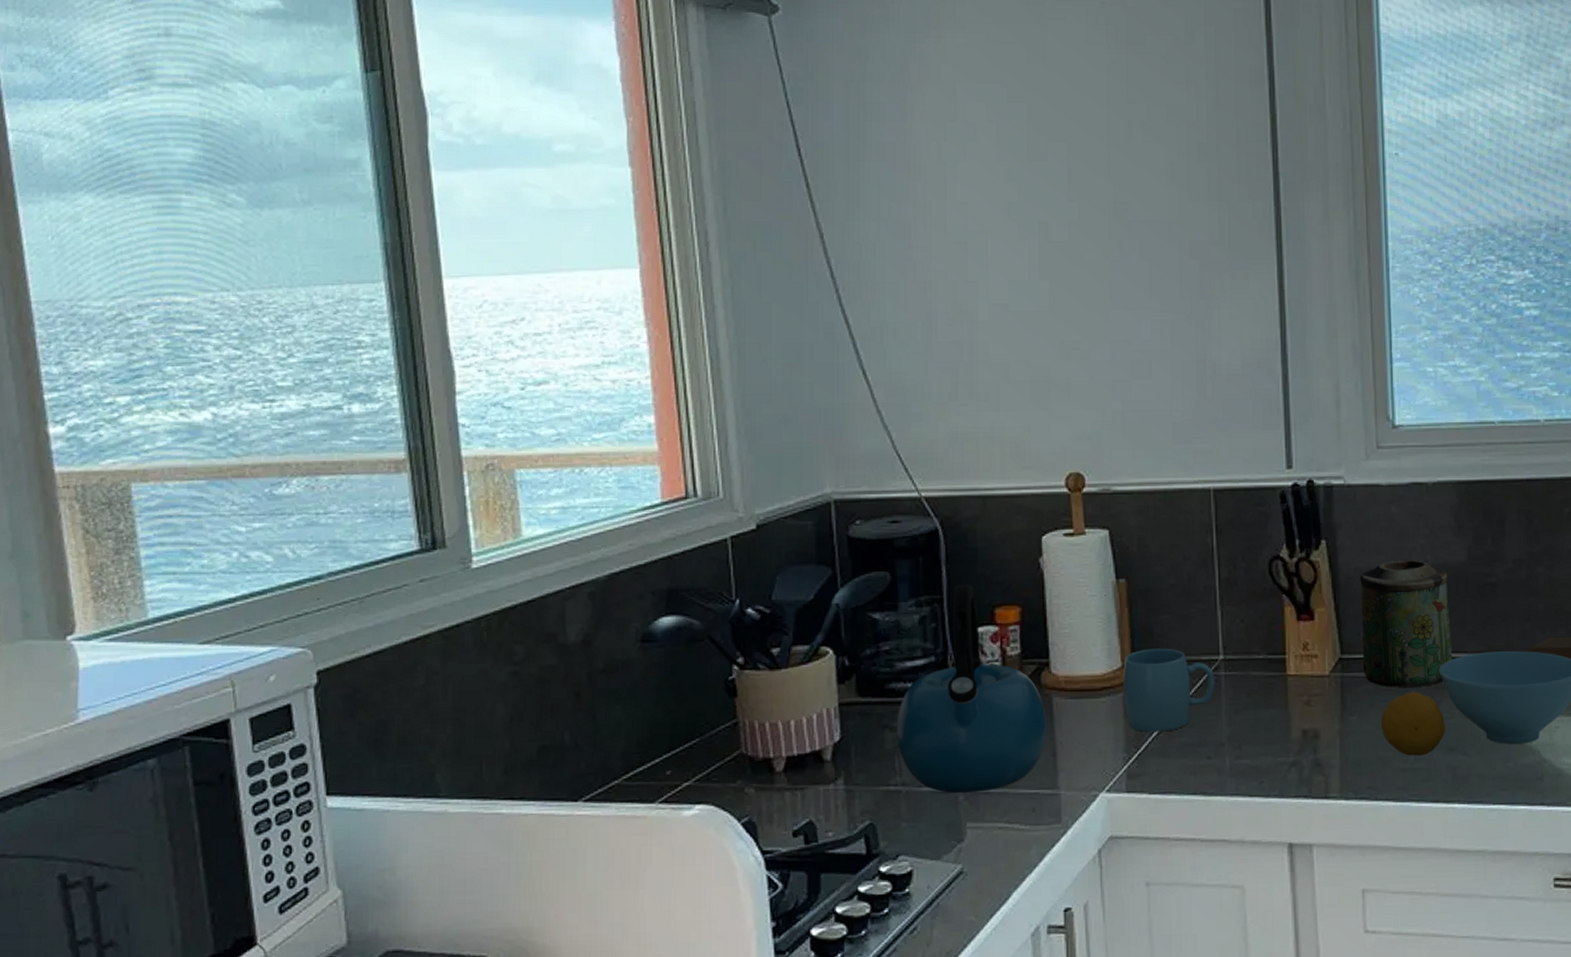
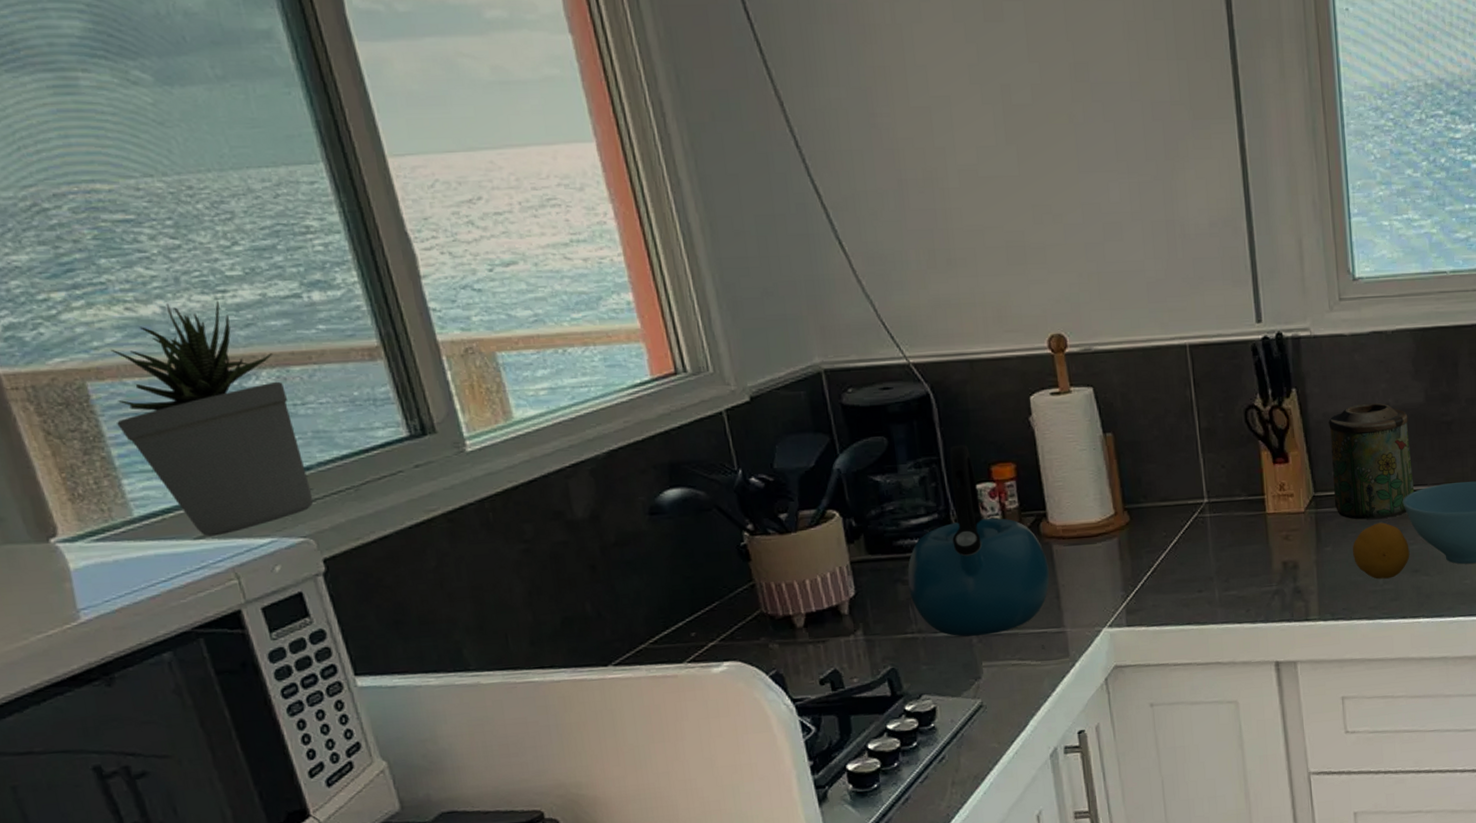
potted plant: none [151,409,318,642] -> present [110,300,314,537]
mug: present [1123,648,1215,732] -> none [1116,494,1202,572]

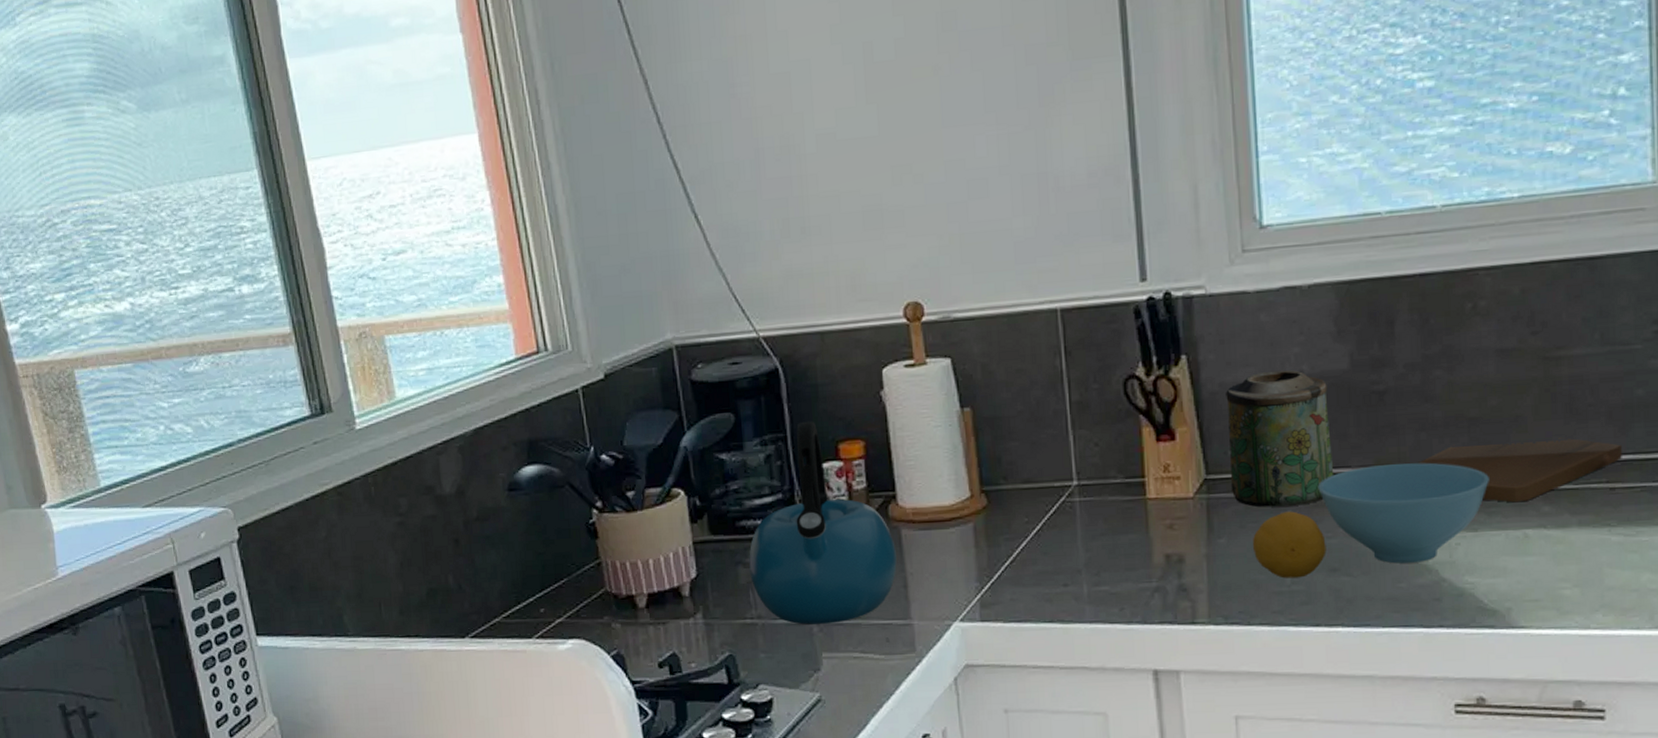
potted plant: present [110,300,314,537] -> none [93,296,233,505]

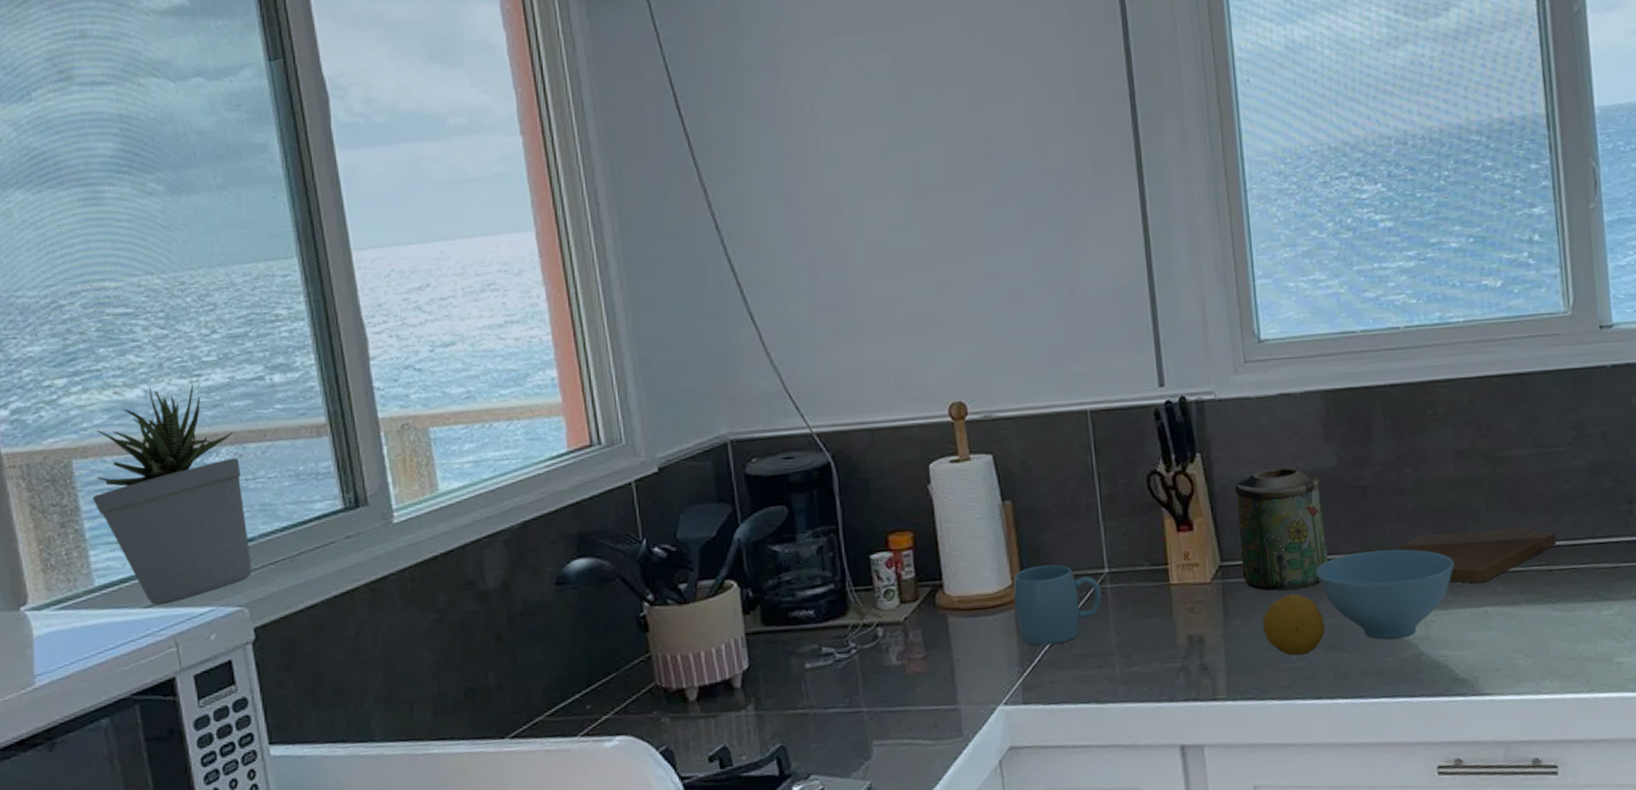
potted plant: none [93,296,233,505] -> present [93,383,252,605]
kettle: present [749,421,897,625] -> none [801,513,944,713]
mug: none [972,476,1070,561] -> present [1013,564,1102,646]

